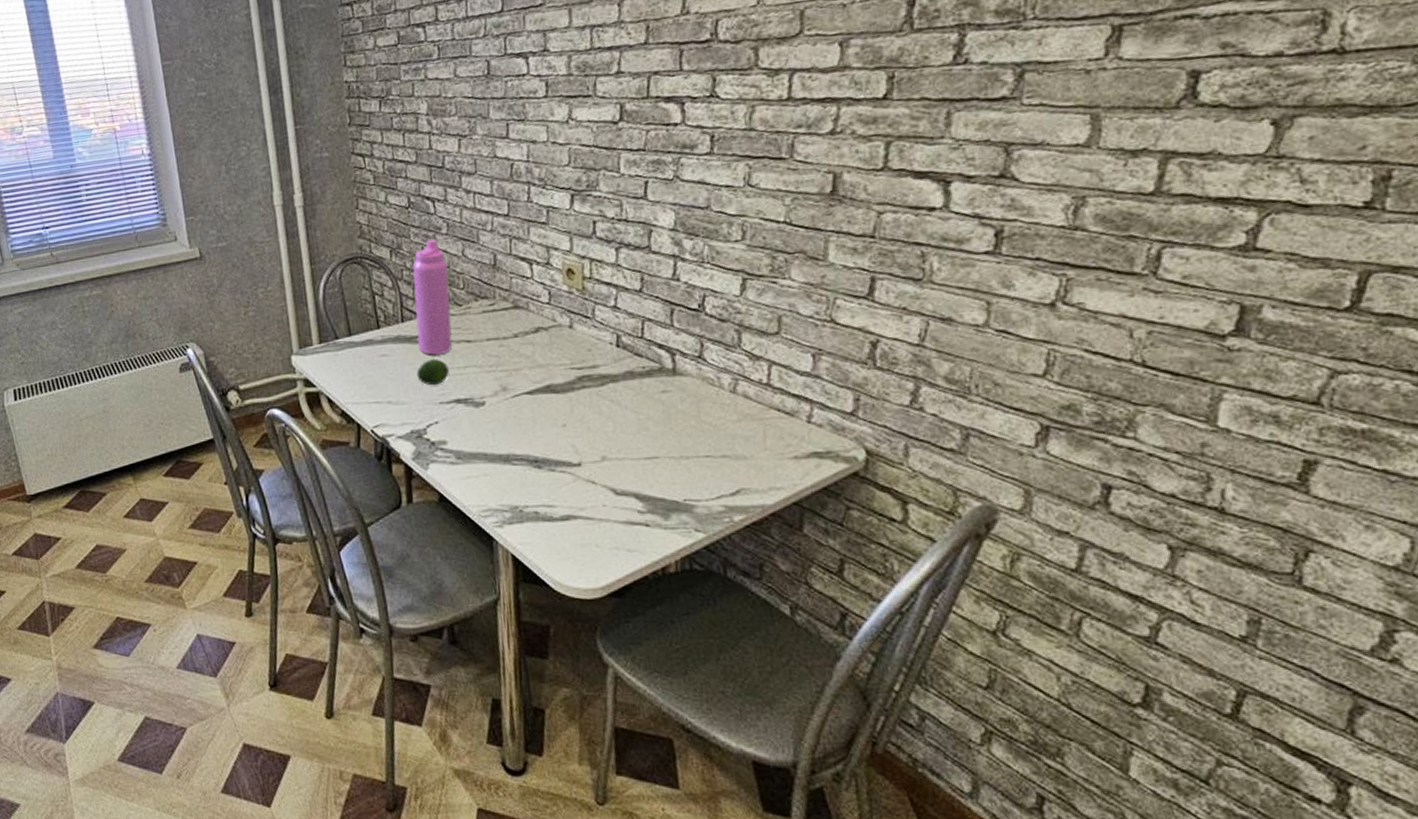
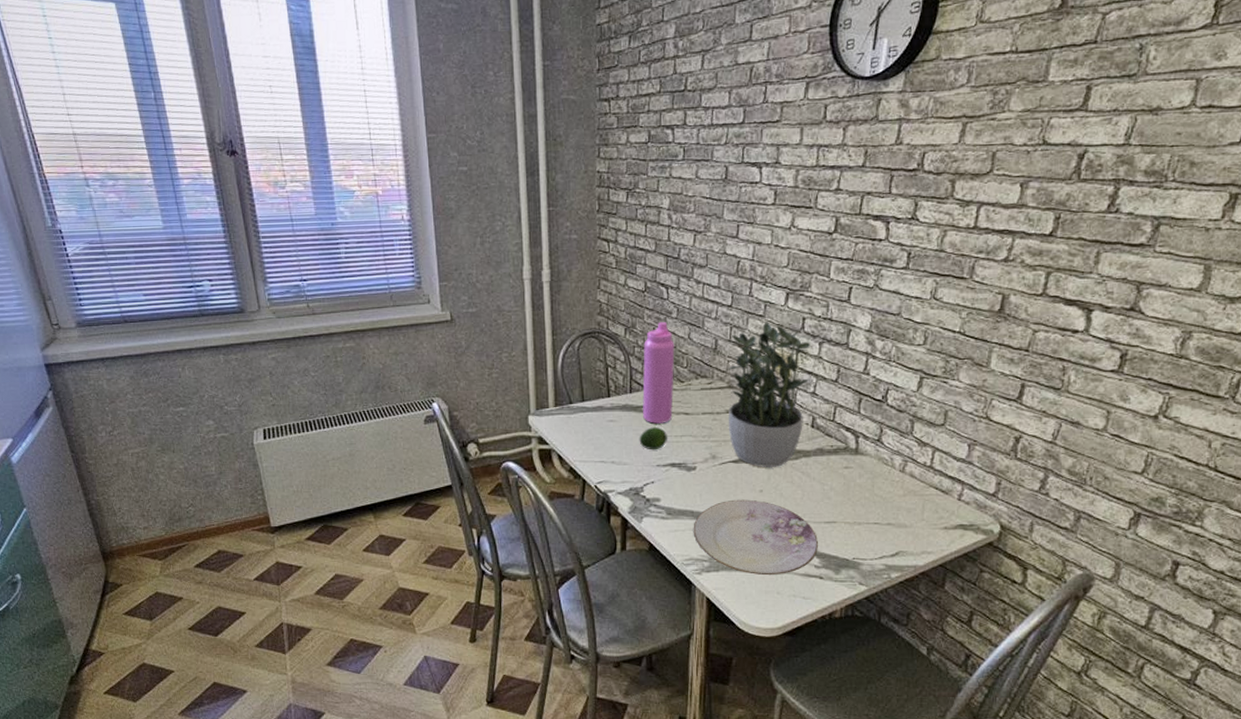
plate: none [488,436,640,526] -> present [693,499,818,576]
potted plant: none [509,229,609,398] -> present [728,322,813,467]

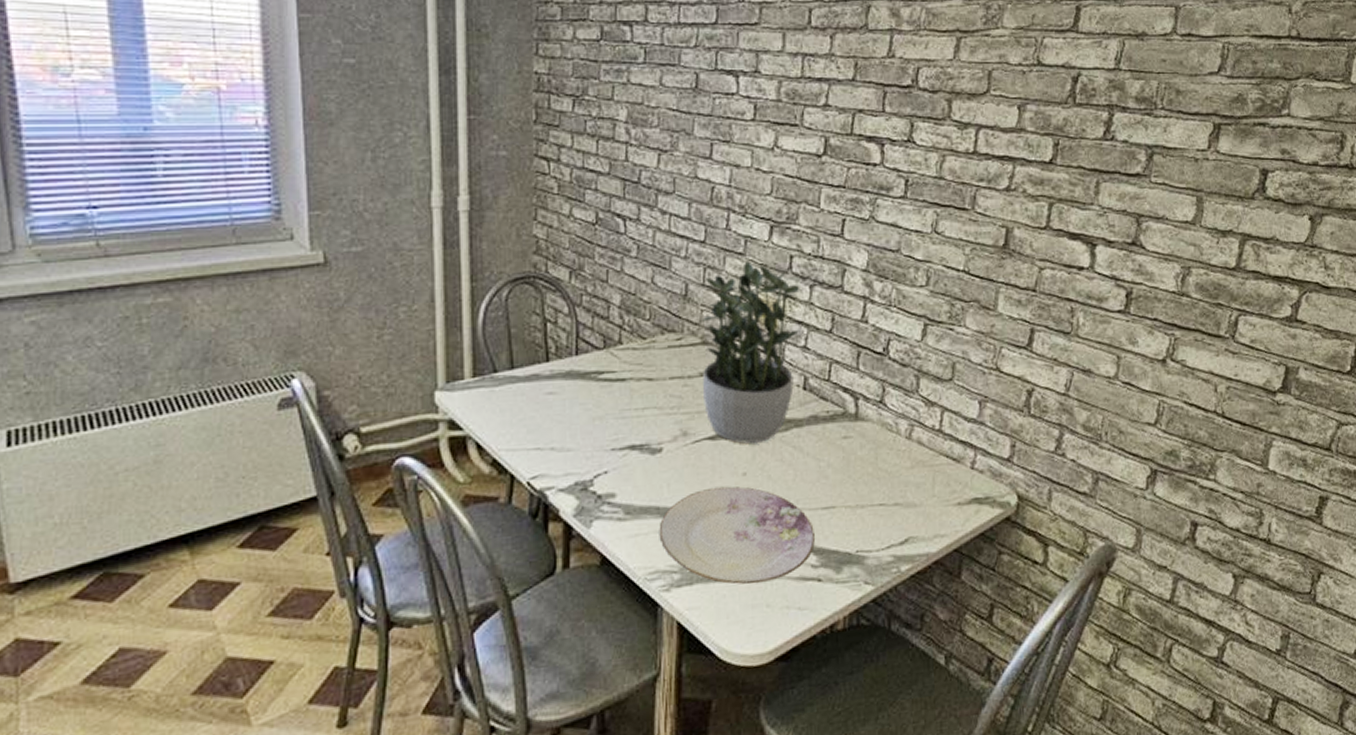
fruit: present [639,427,667,450] -> none [587,398,625,430]
water bottle: present [642,322,675,424] -> none [592,263,635,394]

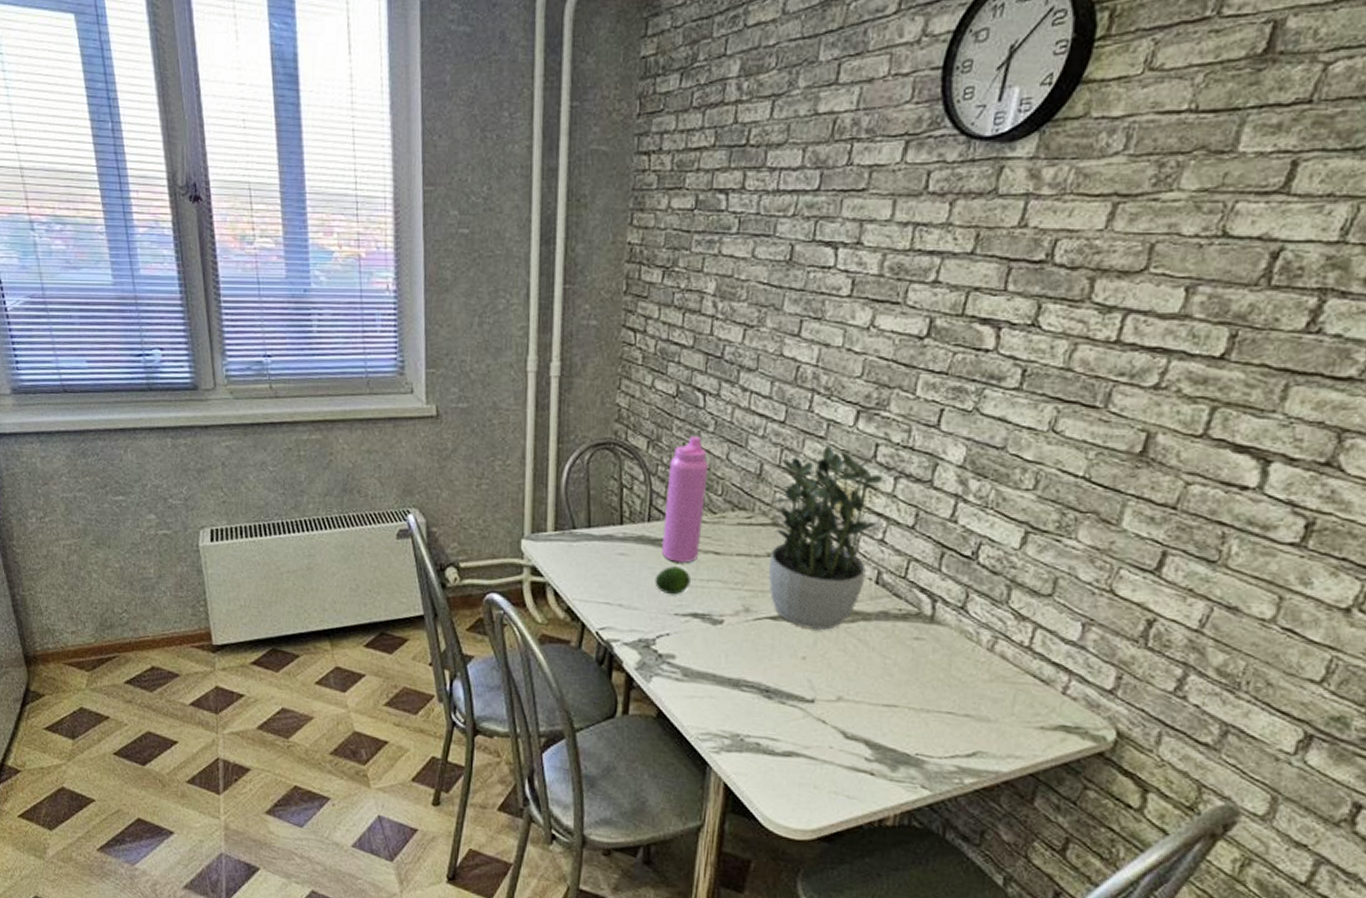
fruit: none [587,398,625,430] -> present [654,566,690,595]
water bottle: none [592,263,635,394] -> present [662,436,709,563]
plate: present [659,486,815,585] -> none [713,665,872,765]

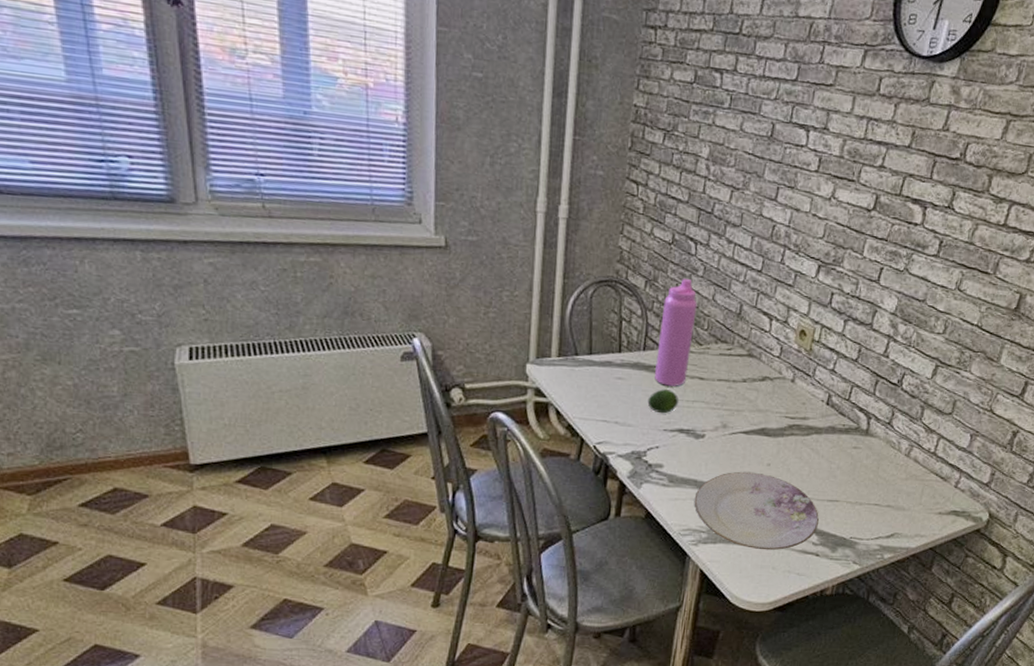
plate: none [713,665,872,765] -> present [694,471,819,551]
potted plant: present [769,445,887,630] -> none [743,292,838,442]

